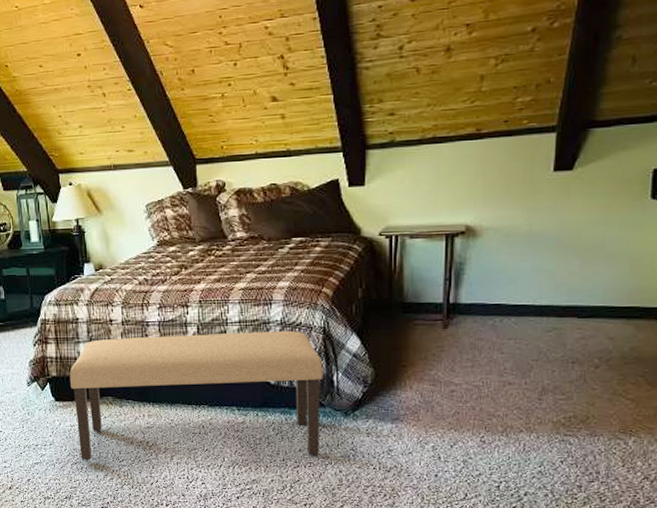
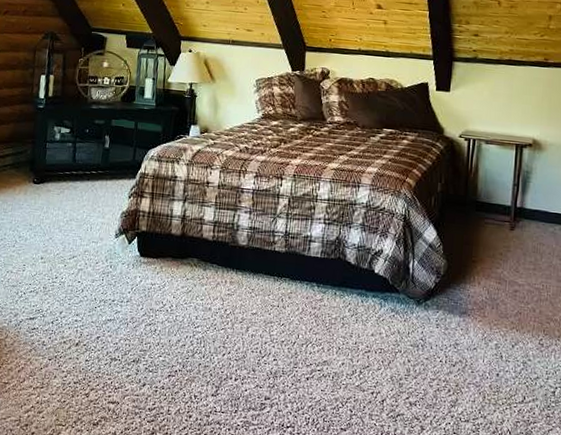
bench: present [69,330,323,461] -> none [156,200,401,342]

